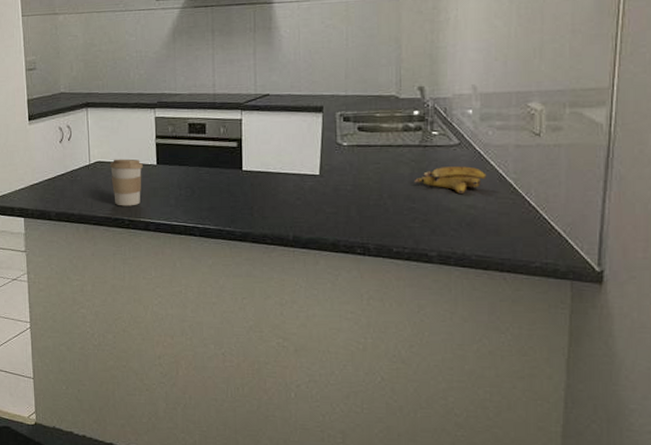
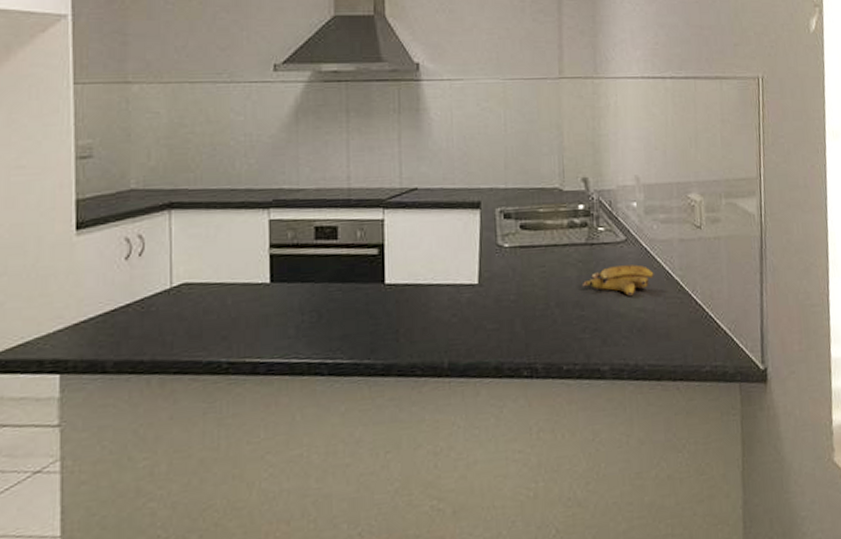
coffee cup: present [110,159,143,206] -> none [202,277,251,344]

